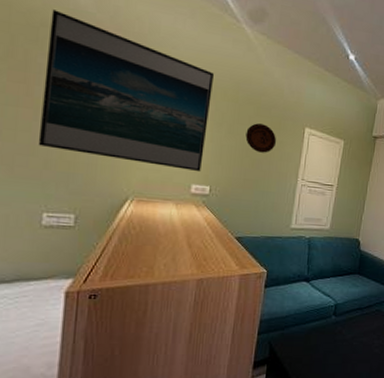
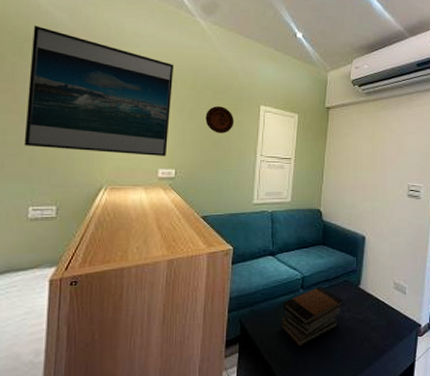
book stack: none [311,314,375,371] -> present [281,286,344,347]

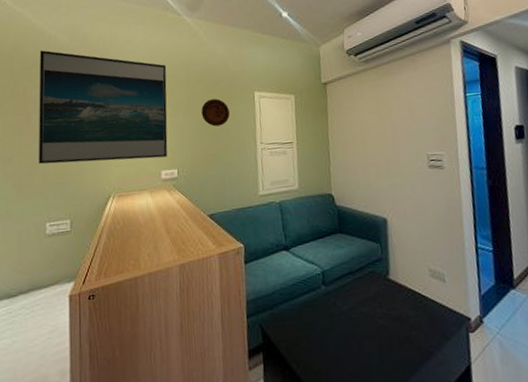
book stack: present [281,286,344,347] -> none [305,280,373,353]

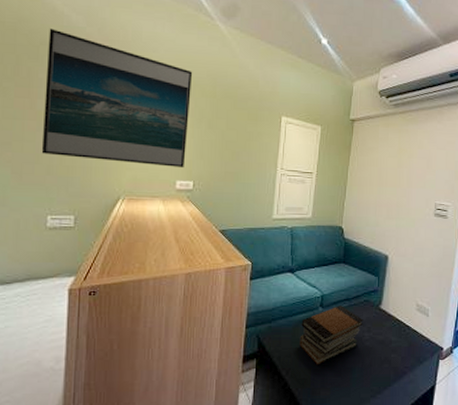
decorative plate: present [201,99,231,127] -> none [224,116,255,145]
book stack: none [305,280,373,353] -> present [299,305,364,365]

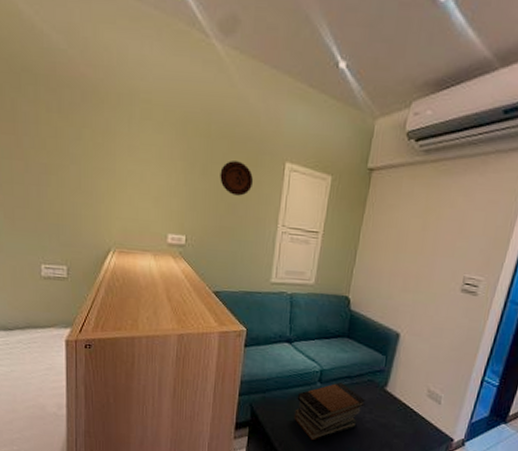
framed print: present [41,28,193,168] -> none [29,51,185,220]
decorative plate: none [224,116,255,145] -> present [220,161,254,196]

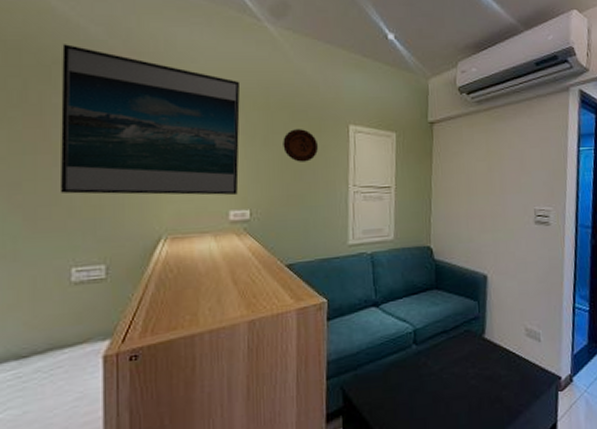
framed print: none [29,51,185,220] -> present [59,44,241,196]
book stack: present [294,382,366,441] -> none [392,339,467,415]

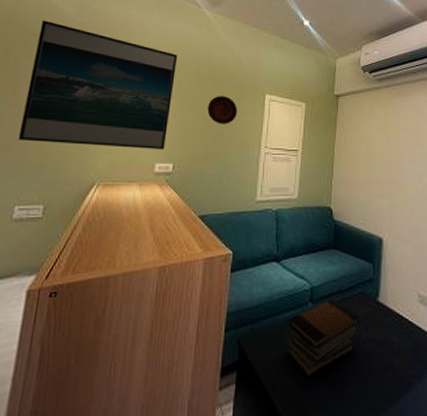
book stack: none [392,339,467,415] -> present [287,299,360,377]

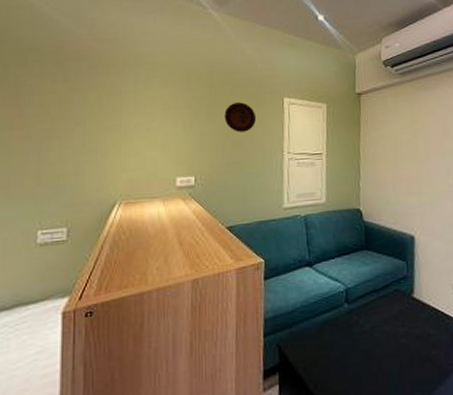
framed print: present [18,20,178,151] -> none [30,34,188,165]
book stack: present [287,299,360,377] -> none [325,298,397,373]

